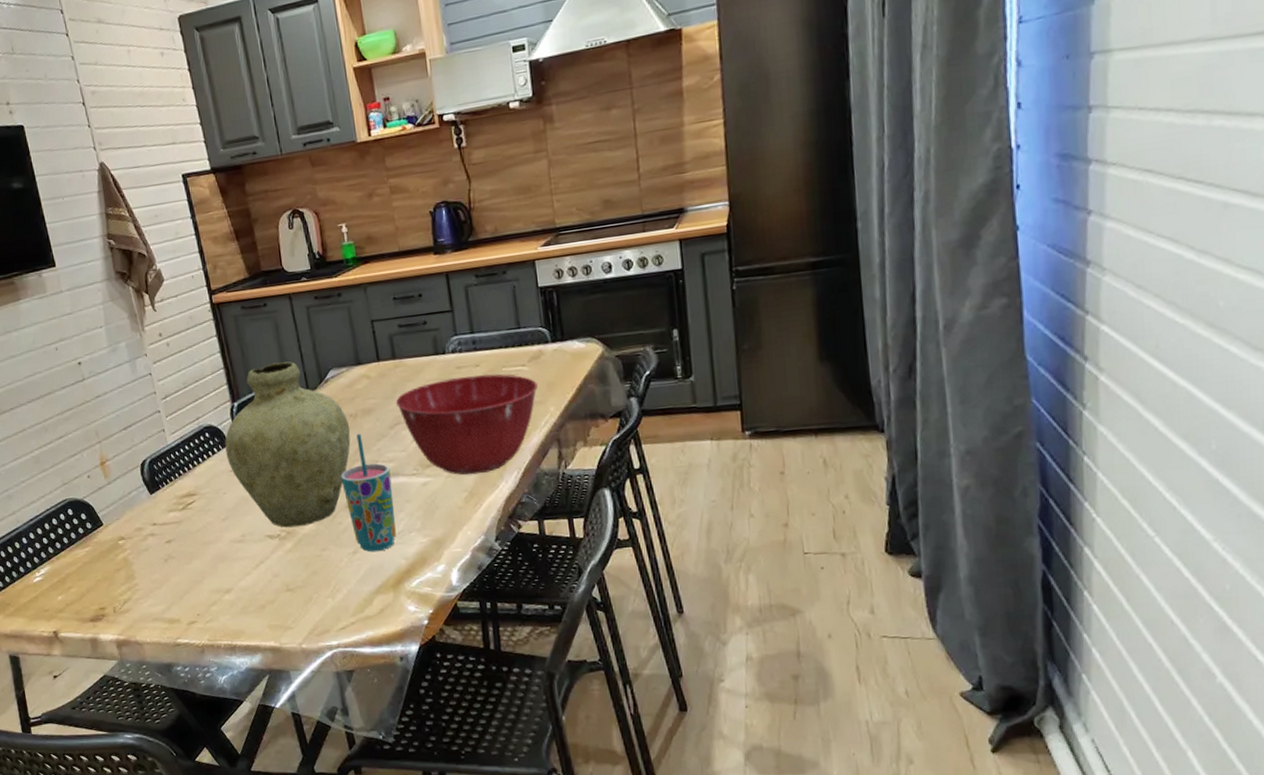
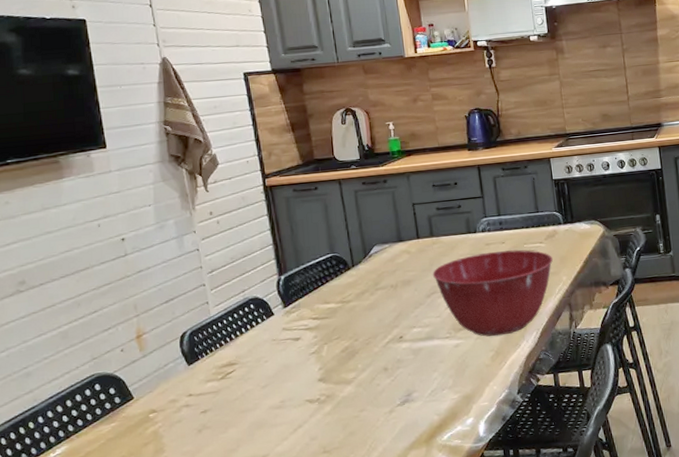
vase: present [224,361,351,528] -> none [269,238,391,392]
cup: present [341,434,397,552] -> none [380,302,430,411]

